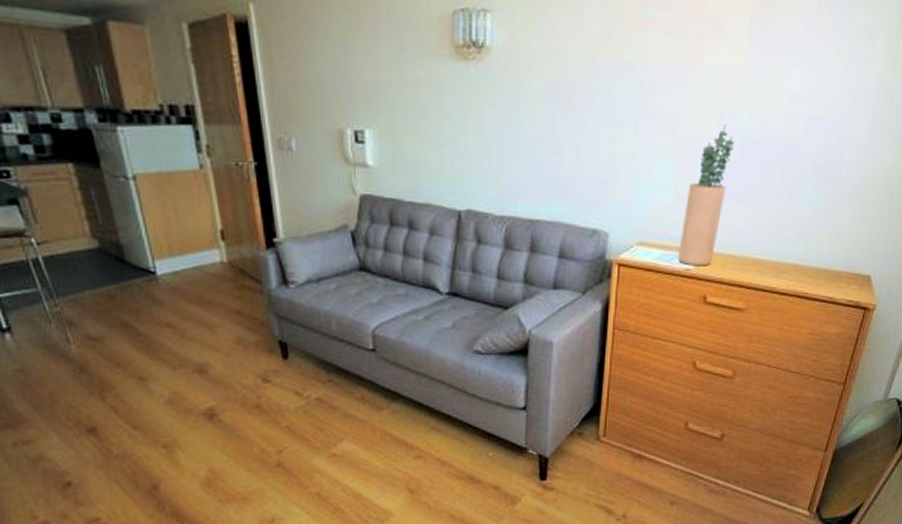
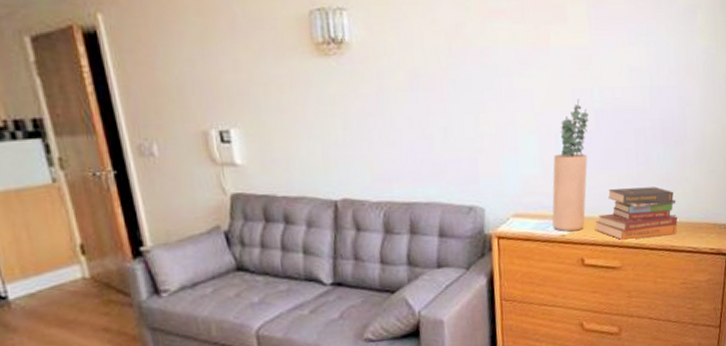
books: none [722,226,818,282] -> present [595,186,678,241]

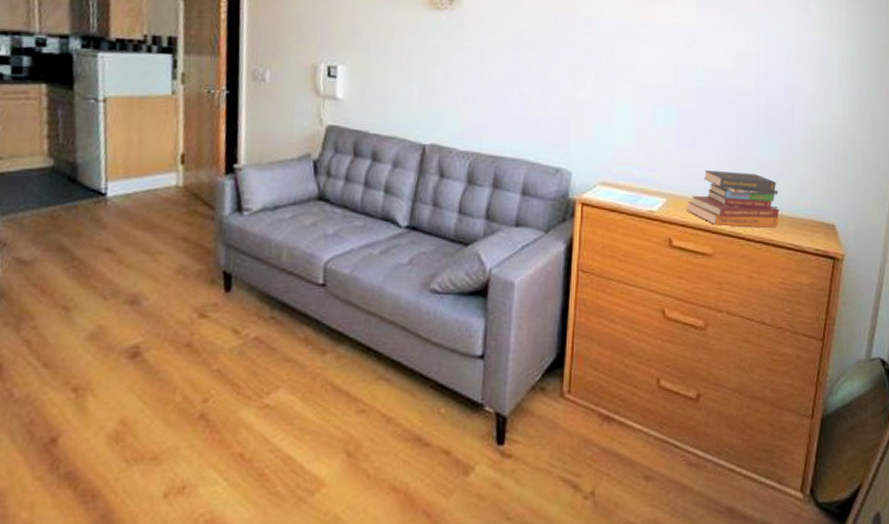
vase: present [552,99,589,232] -> none [641,75,690,209]

